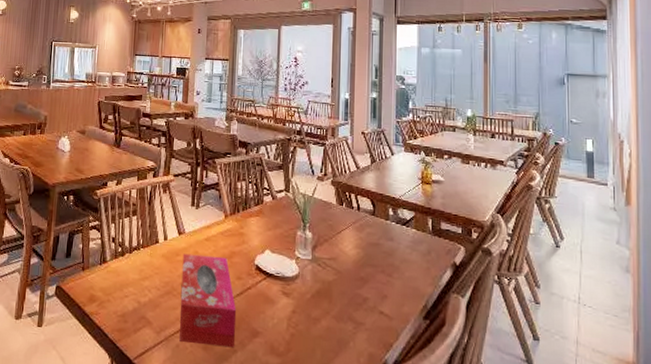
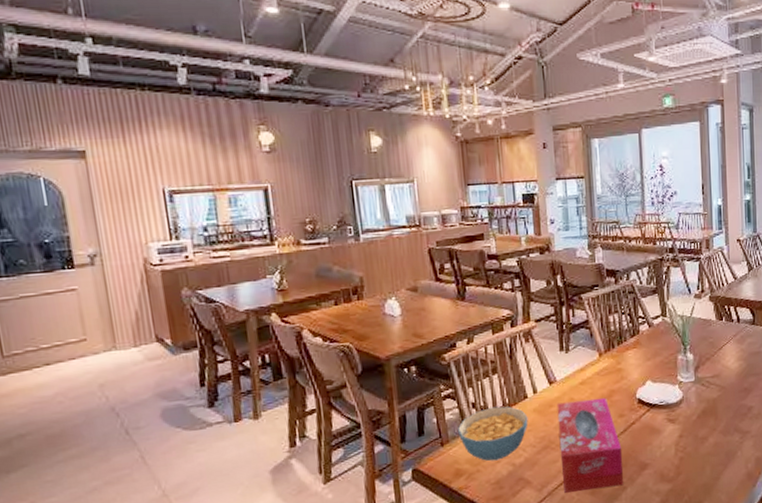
cereal bowl: none [97,244,157,295] -> present [458,406,528,461]

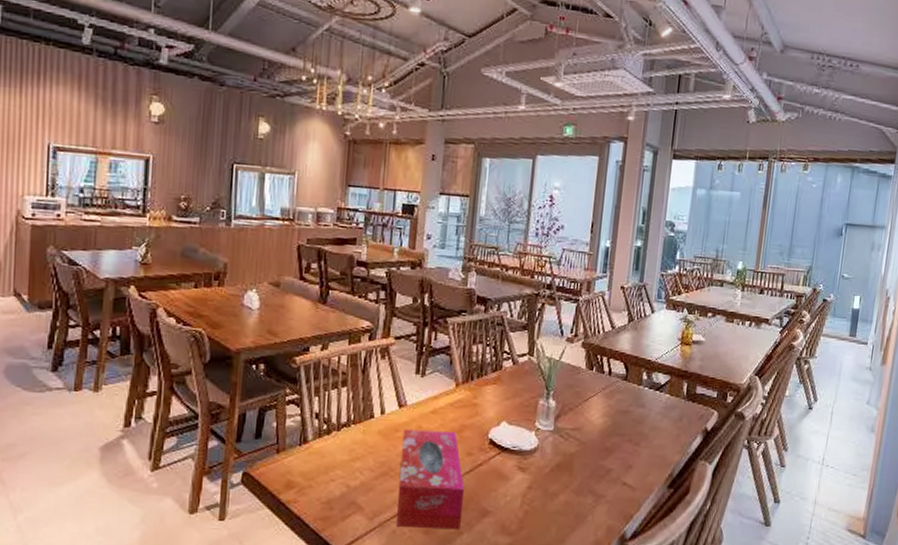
cereal bowl: present [458,406,528,461] -> none [296,421,371,479]

